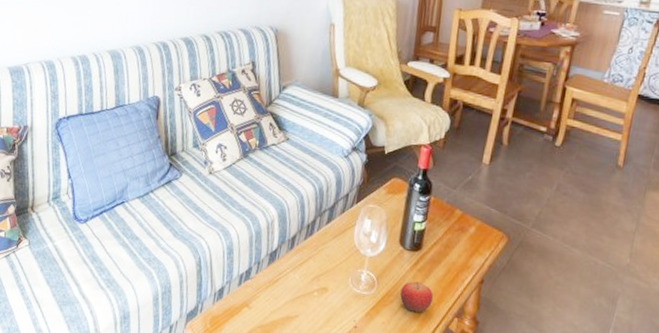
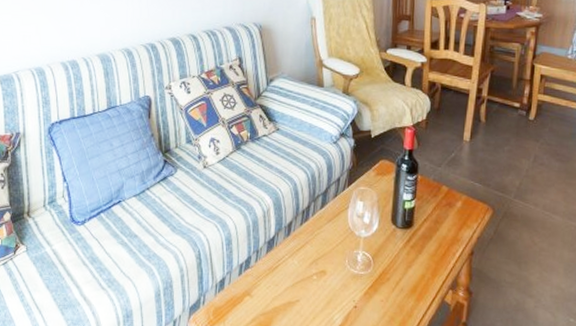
fruit: present [400,281,434,313] -> none [396,258,428,288]

